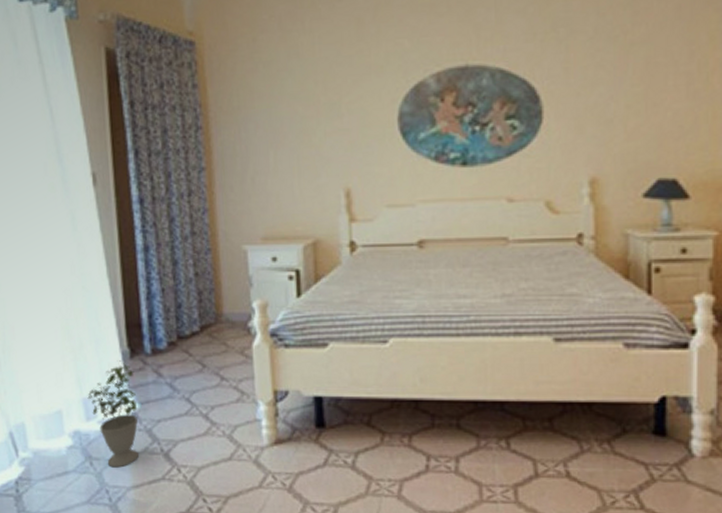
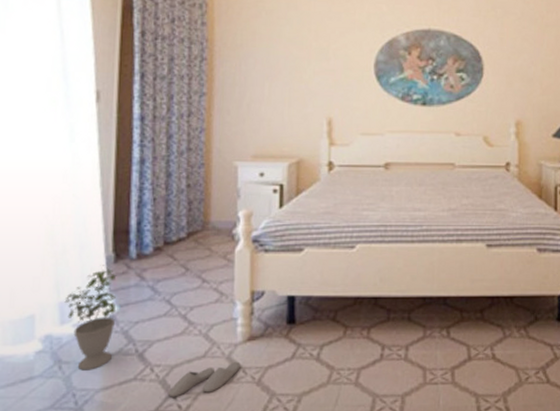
slippers: none [197,465,269,500] -> present [167,361,241,397]

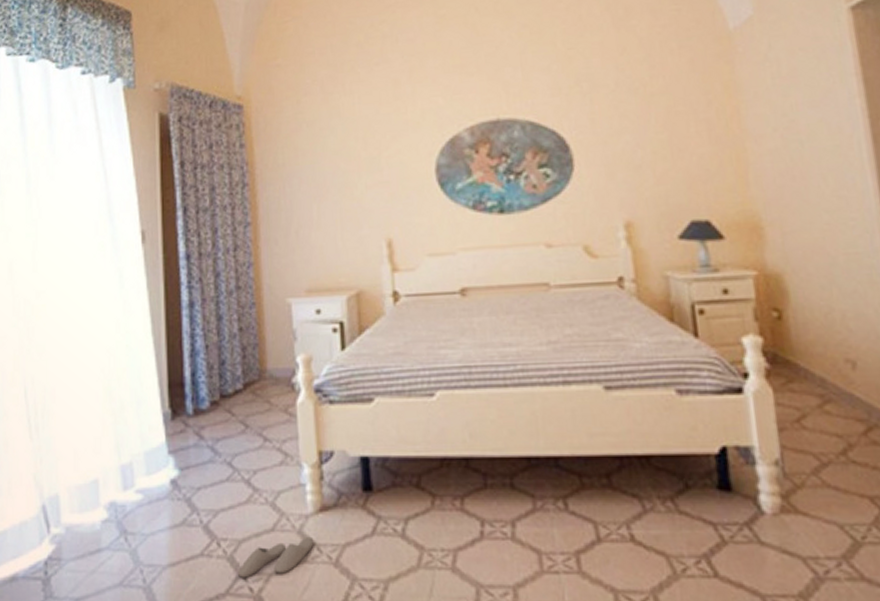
potted plant: present [64,265,117,371] -> none [125,422,177,543]

